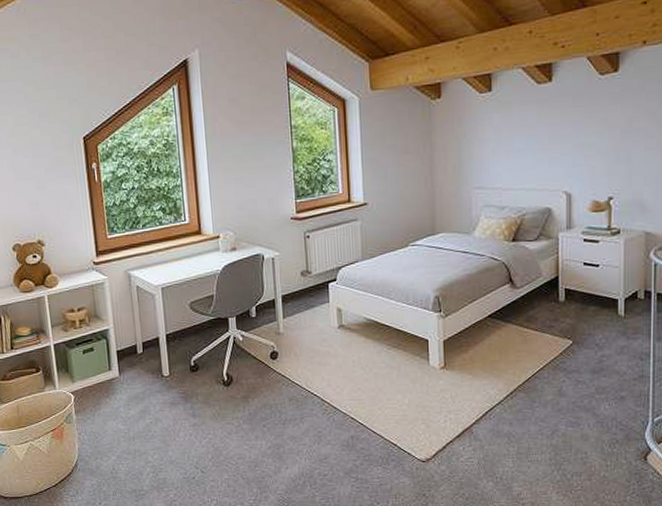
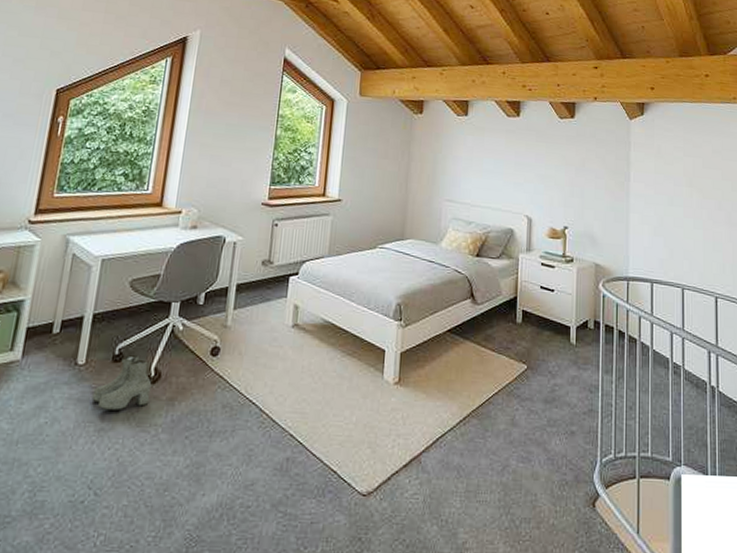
boots: none [181,365,228,409] -> present [91,355,152,410]

